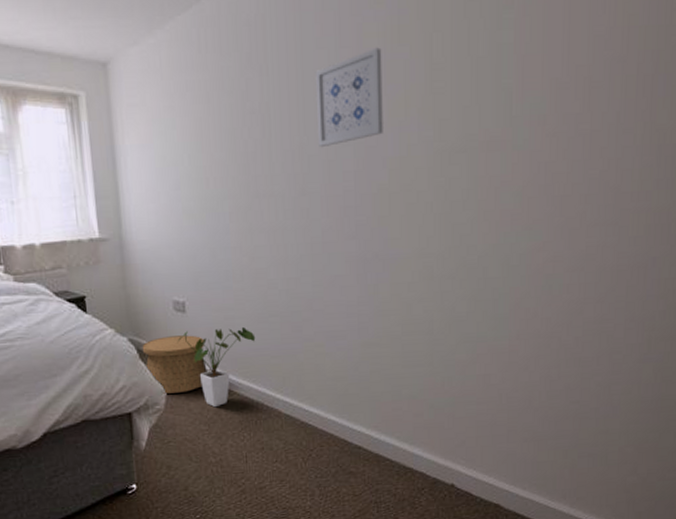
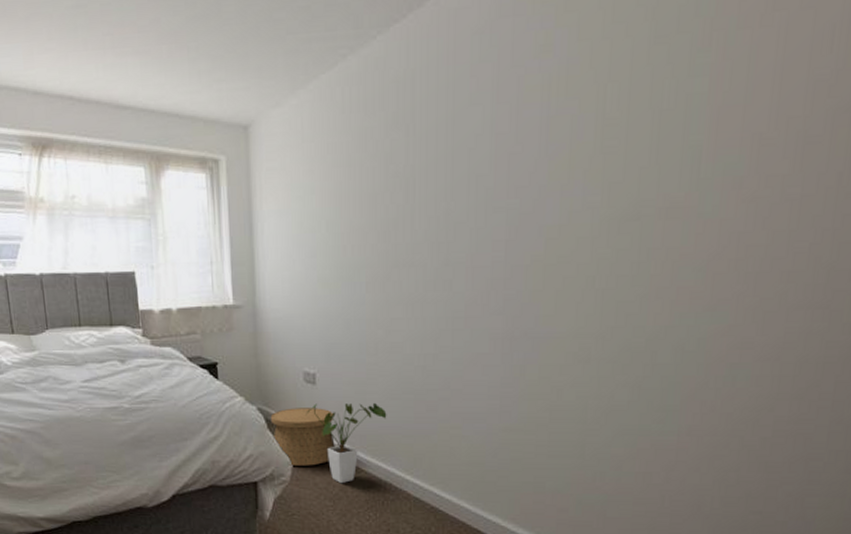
wall art: present [315,47,383,148] -> none [466,102,545,214]

